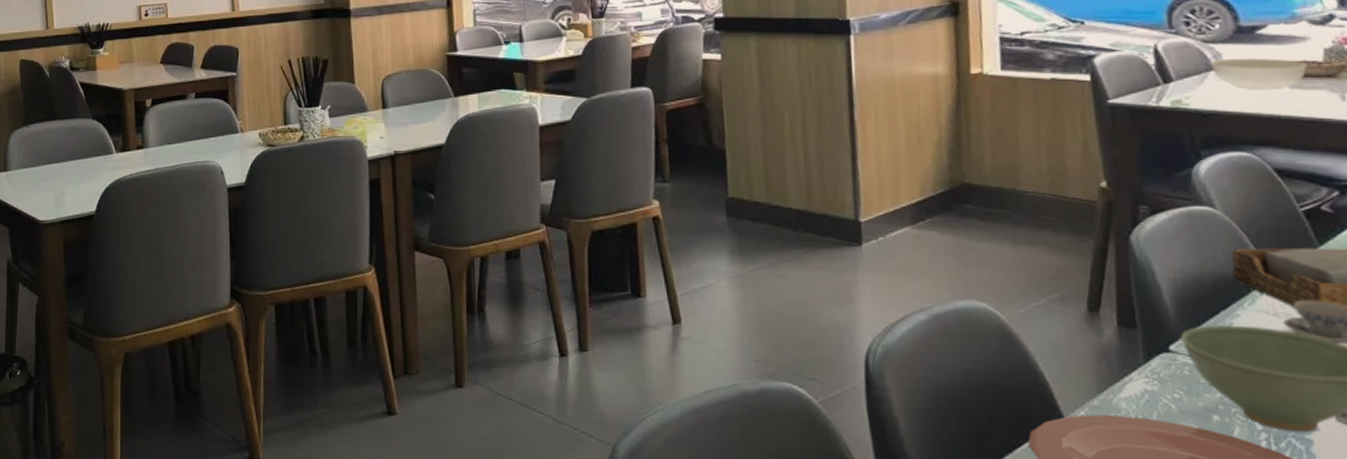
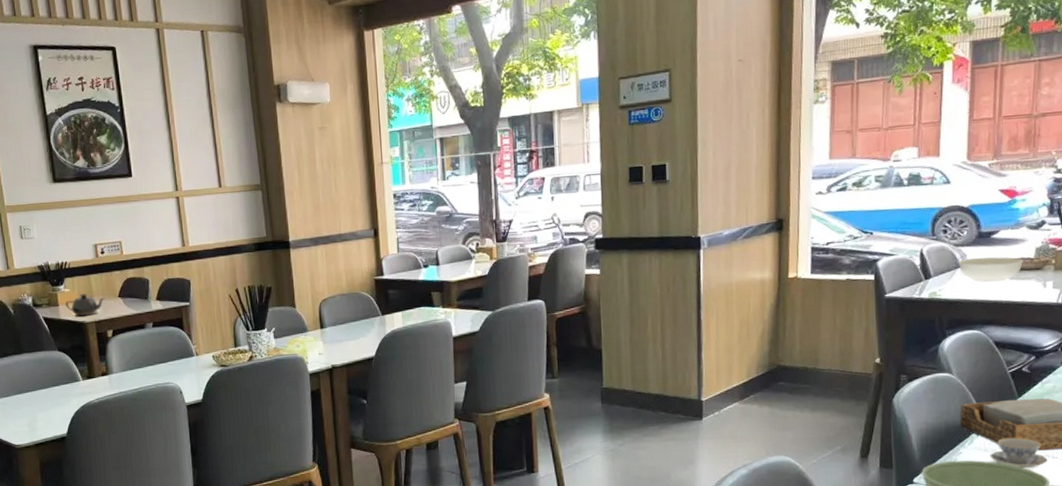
teapot: none [103,57,146,83] -> present [65,293,105,317]

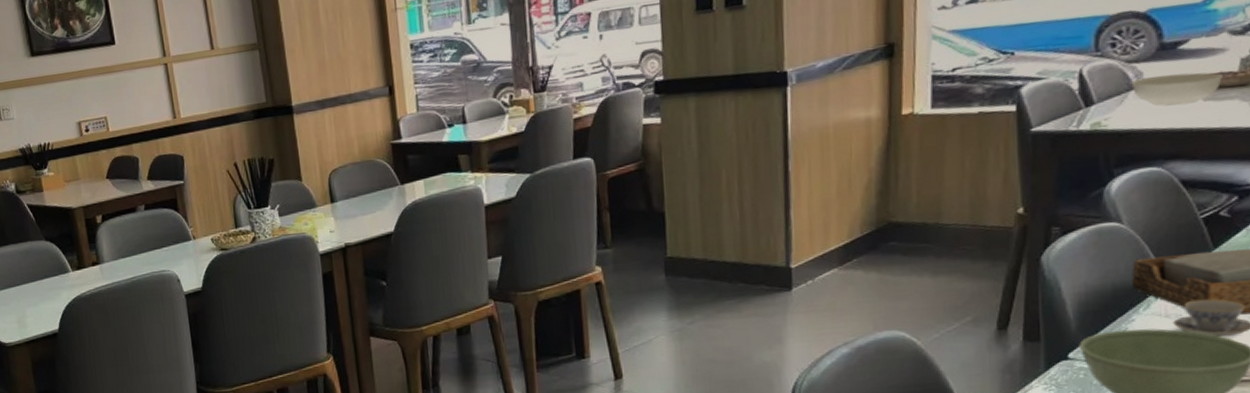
teapot: present [65,293,105,317] -> none [49,176,92,202]

